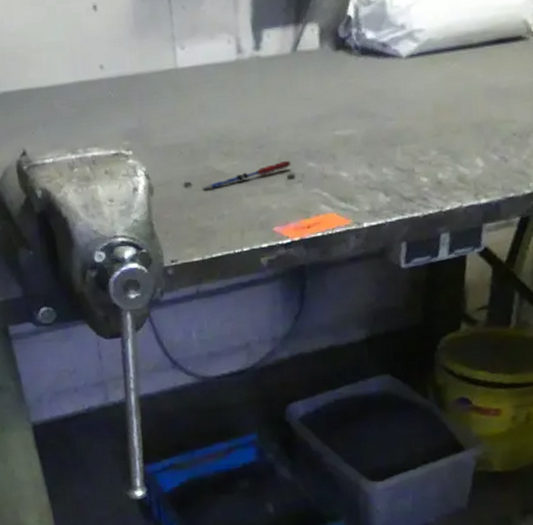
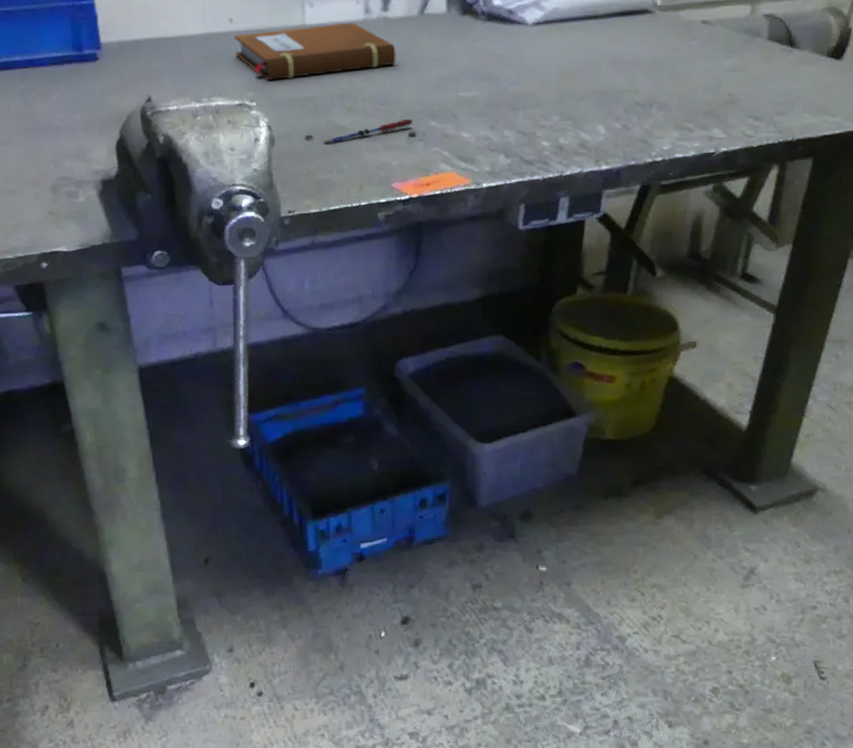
notebook: none [105,63,271,128] -> present [233,22,396,81]

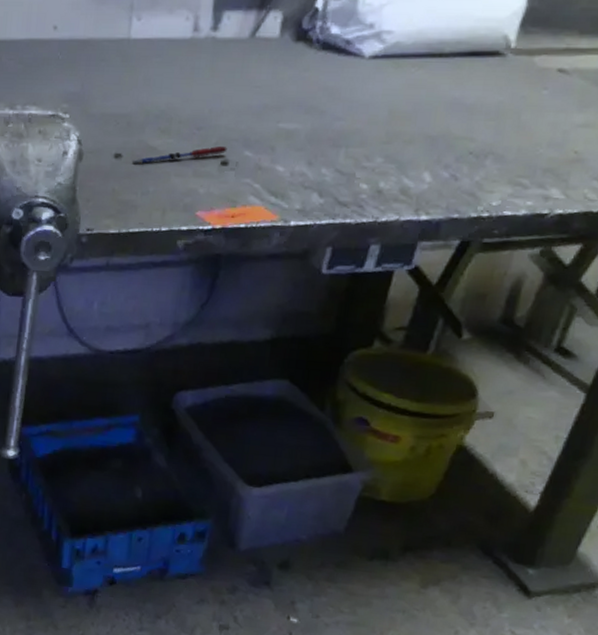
notebook: present [233,22,396,81] -> none [55,39,220,93]

